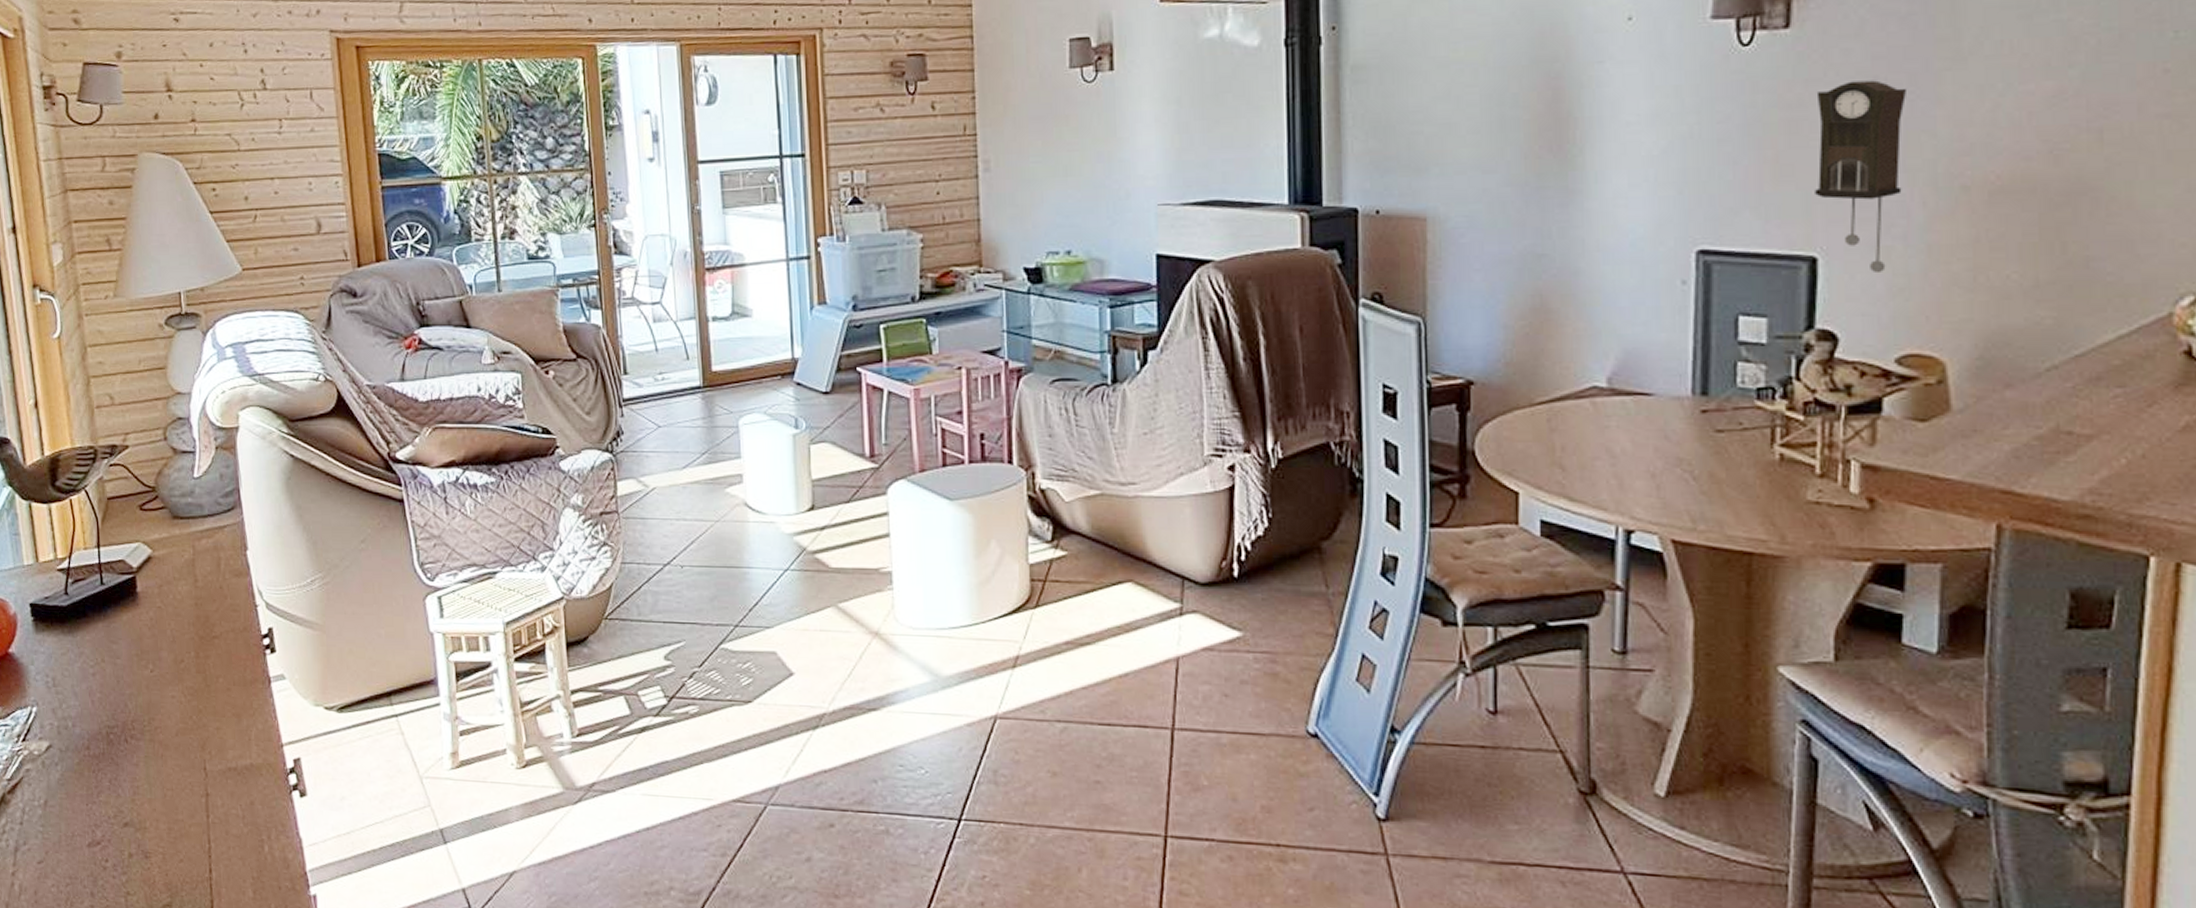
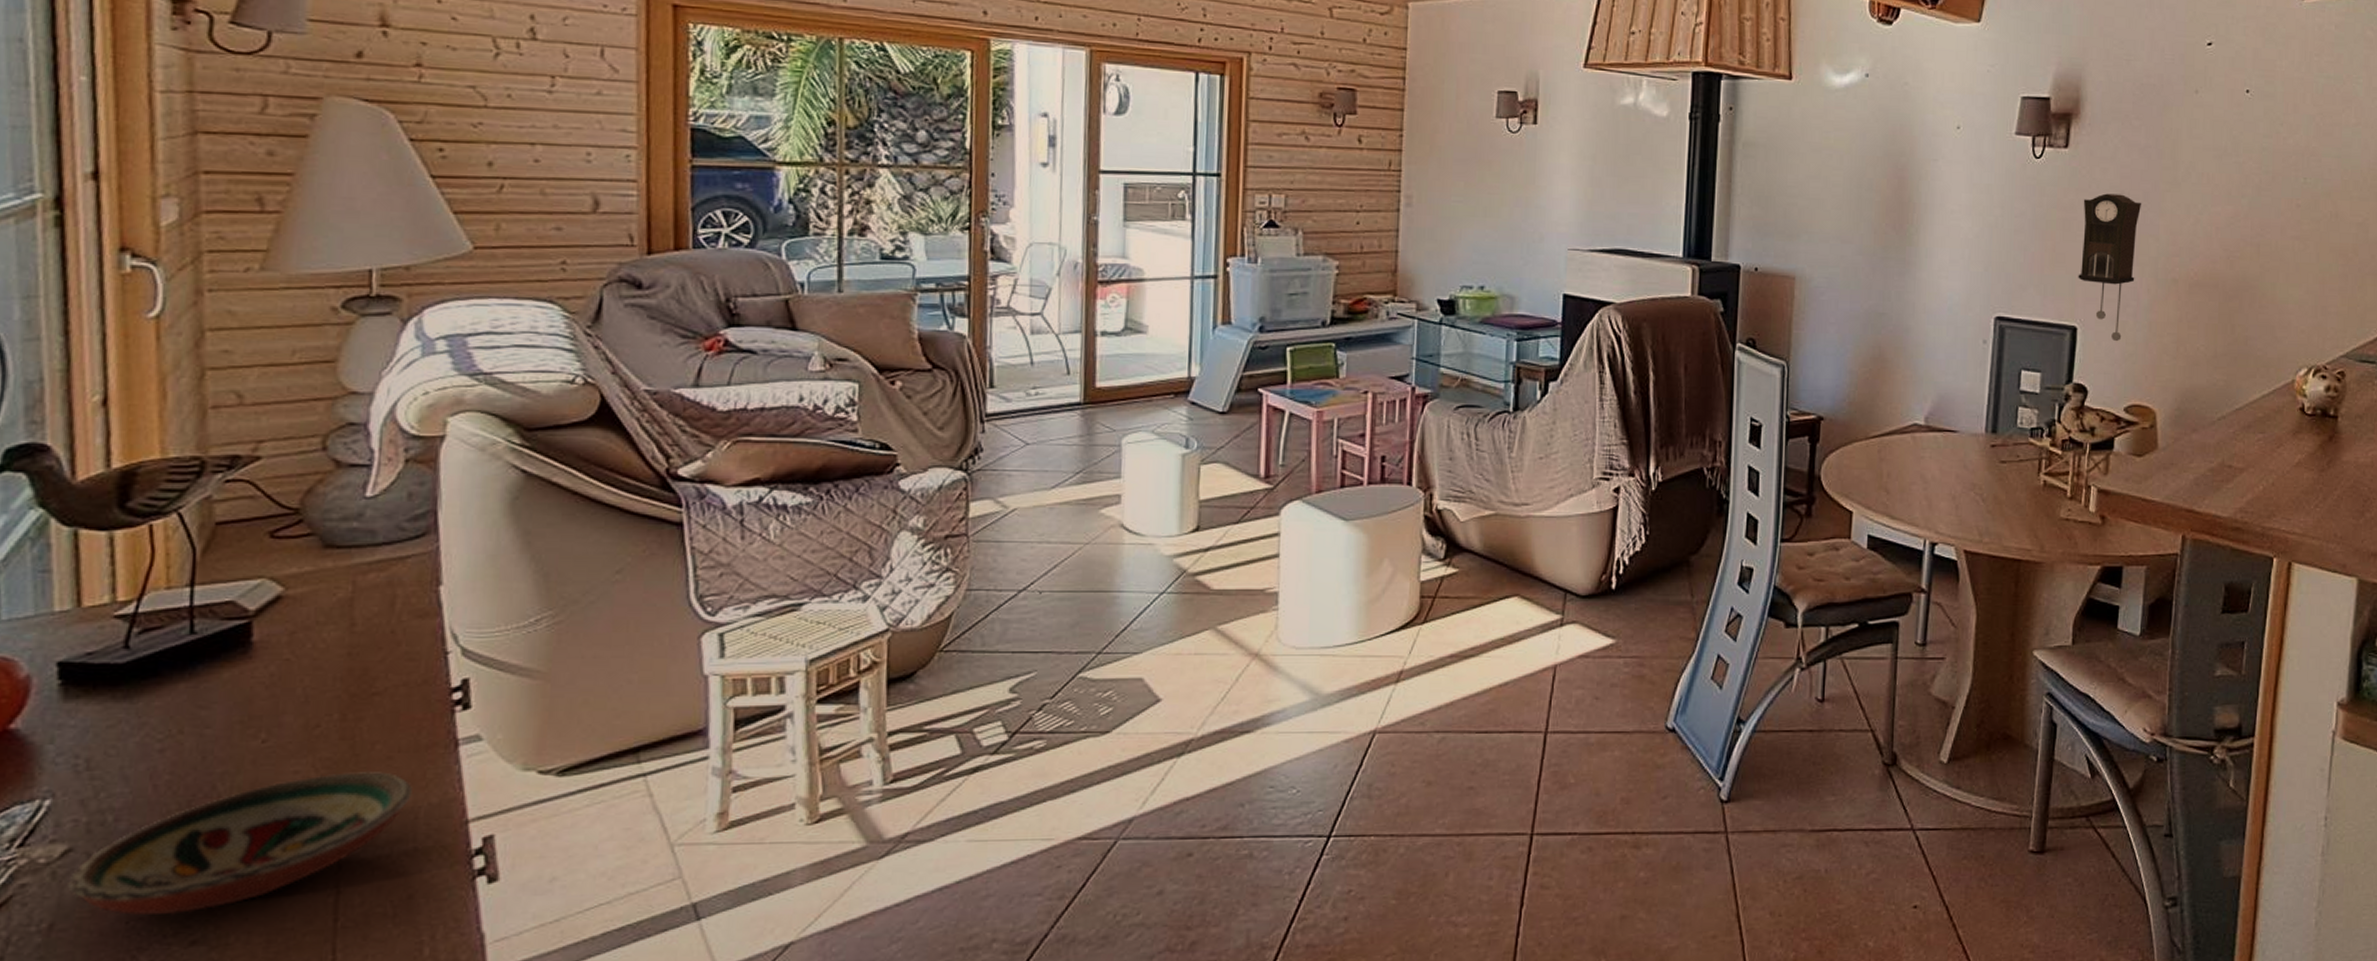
decorative bowl: none [51,698,245,802] -> present [67,770,412,915]

